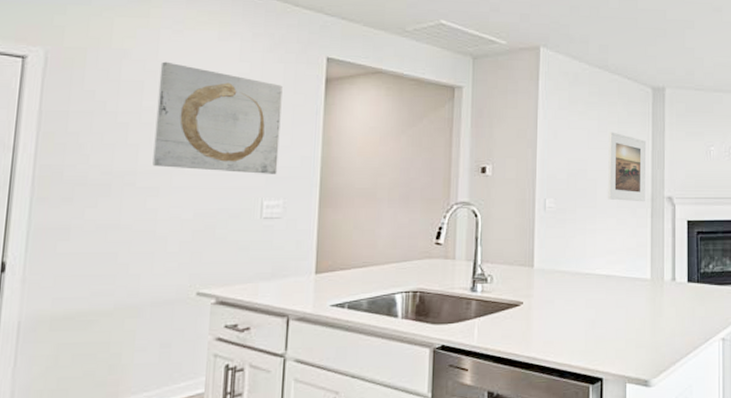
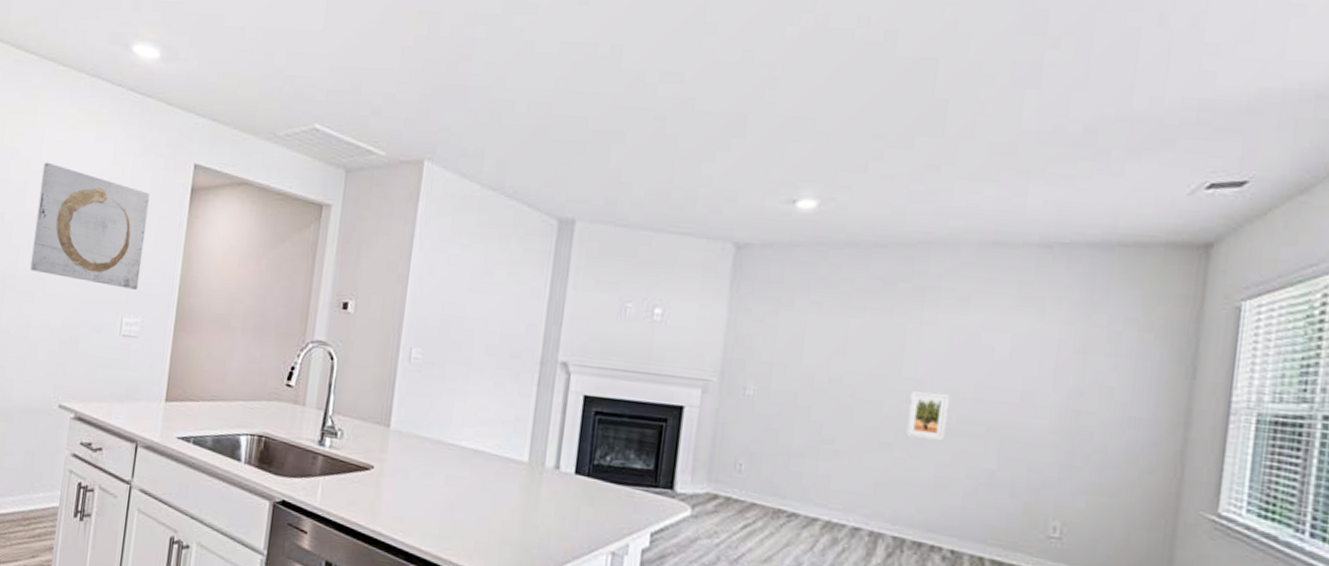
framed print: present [608,132,647,202] -> none [486,272,543,366]

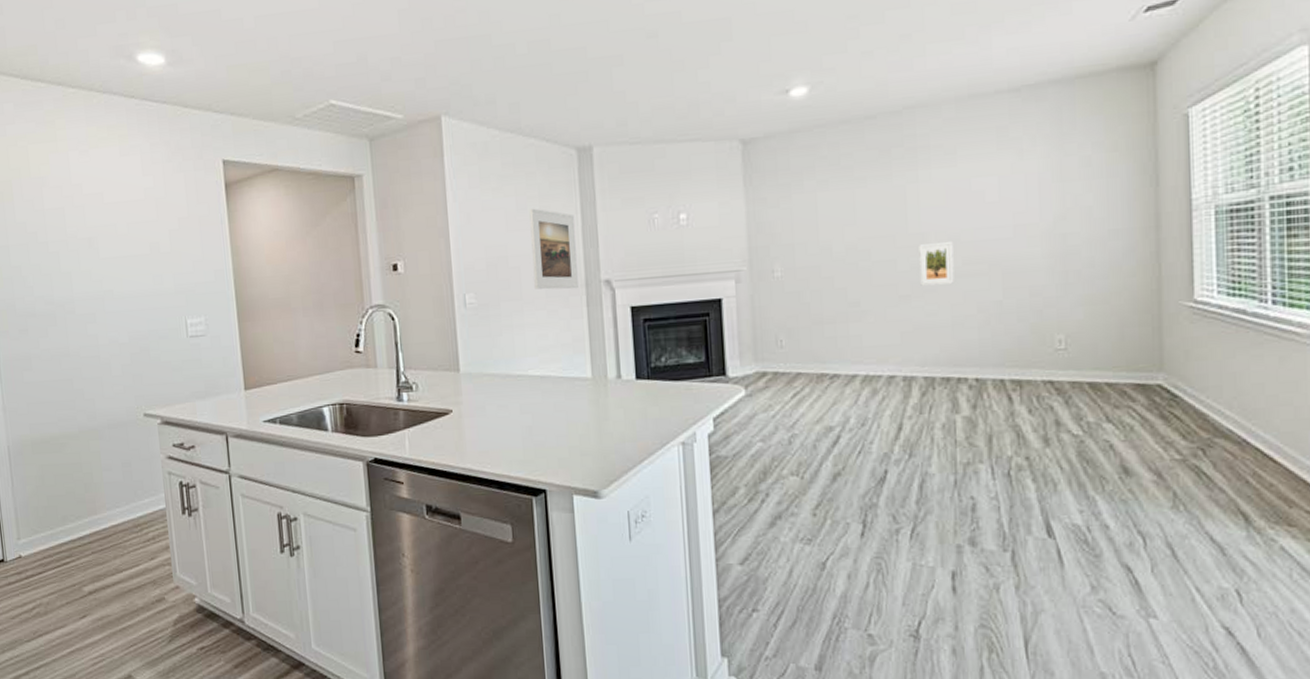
wall art: present [30,162,150,290] -> none [75,185,195,293]
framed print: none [486,272,543,366] -> present [529,208,578,290]

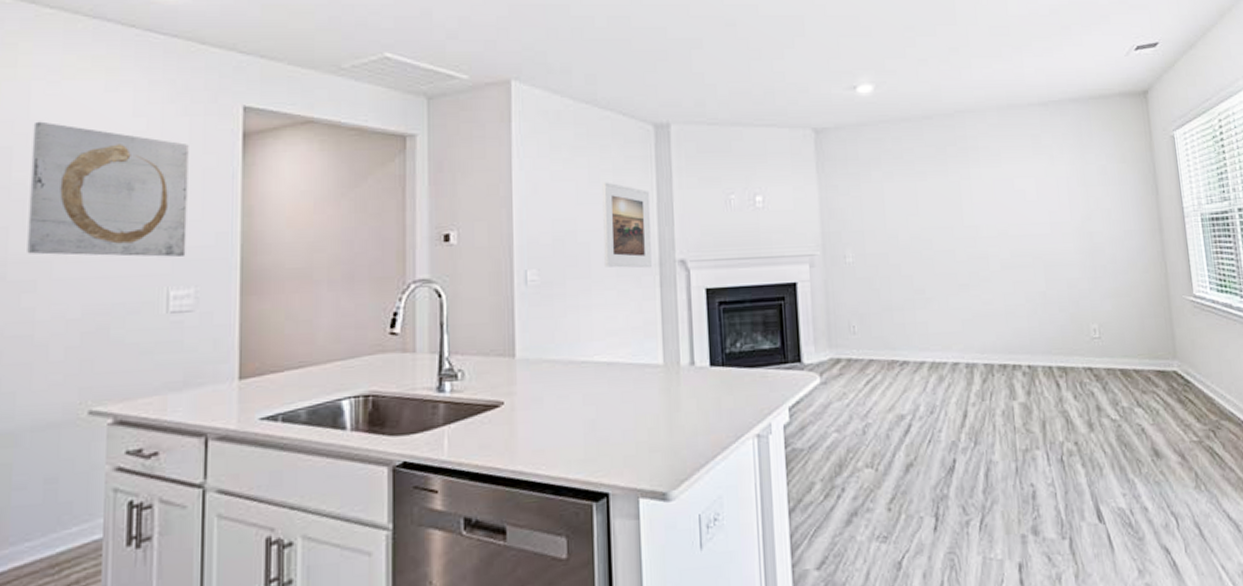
wall art: none [75,185,195,293] -> present [27,121,189,257]
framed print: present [919,241,954,286] -> none [973,234,1005,276]

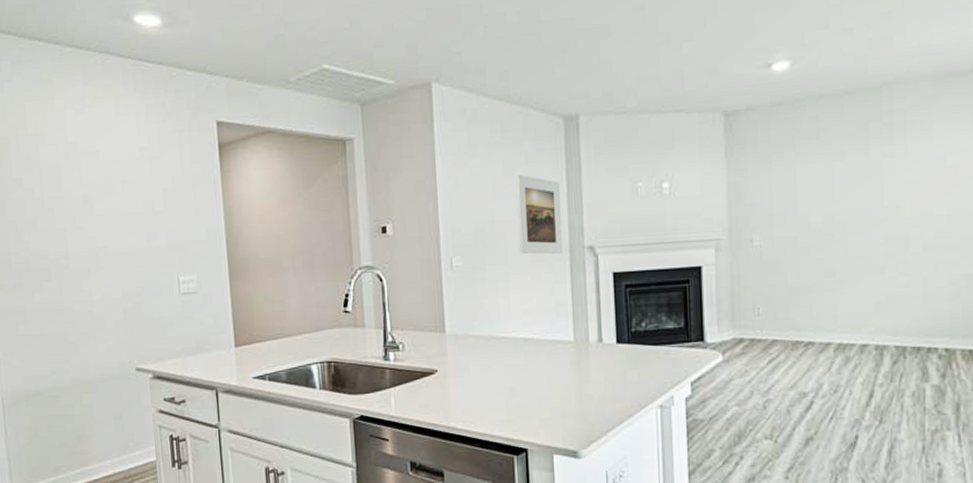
wall art: present [27,121,189,257] -> none [71,143,188,250]

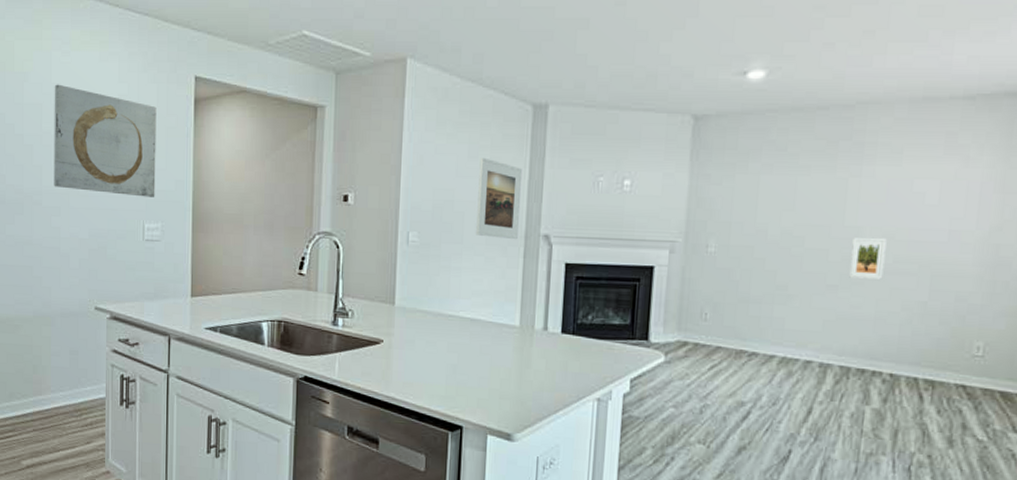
wall art: none [71,143,188,250] -> present [54,84,157,197]
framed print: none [893,214,927,258] -> present [849,238,887,279]

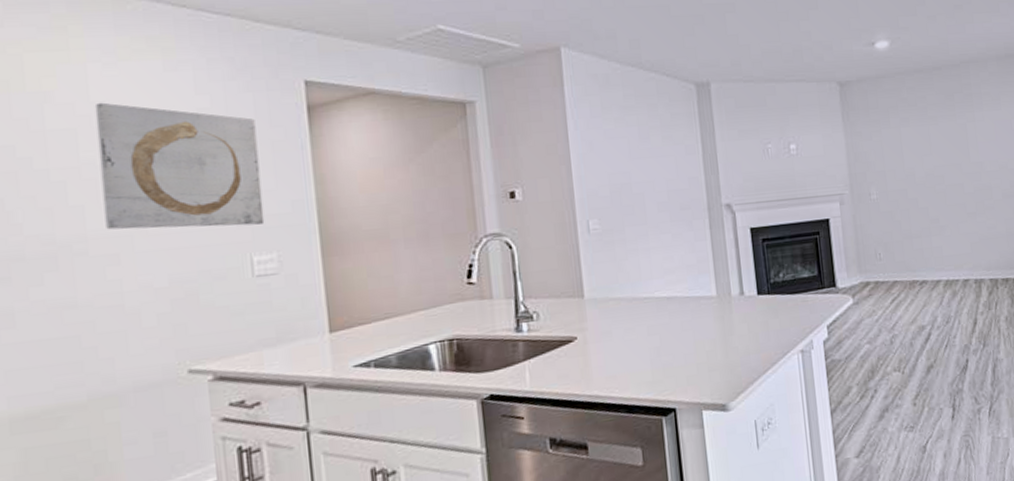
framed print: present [476,157,523,240] -> none [651,137,701,214]
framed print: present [849,238,887,279] -> none [979,168,1006,205]

